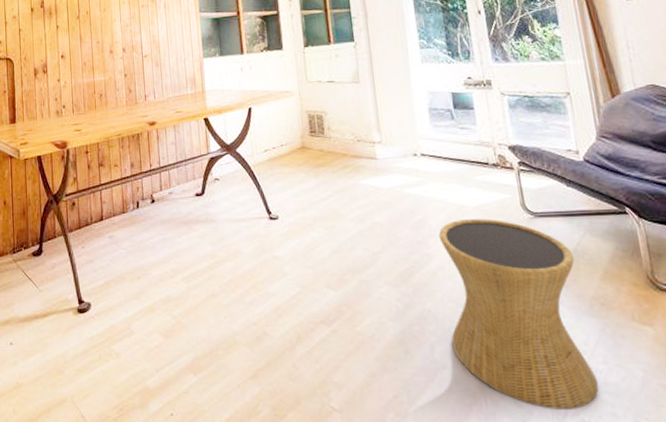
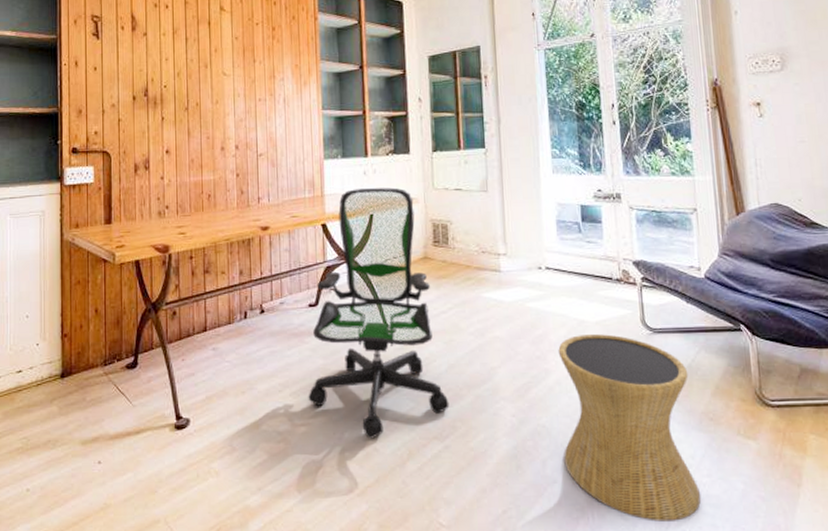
office chair: none [198,82,335,323] -> present [308,187,450,439]

